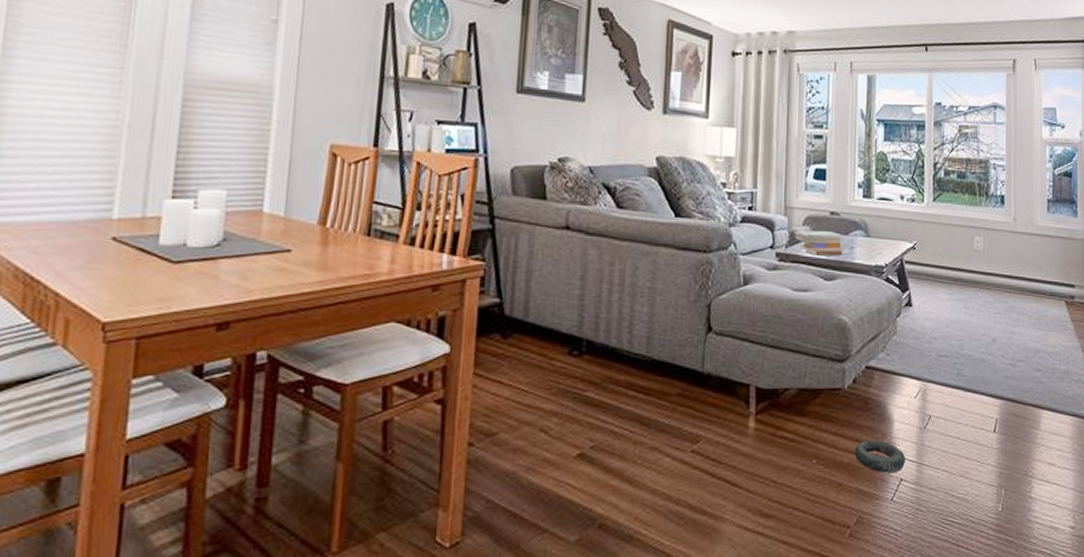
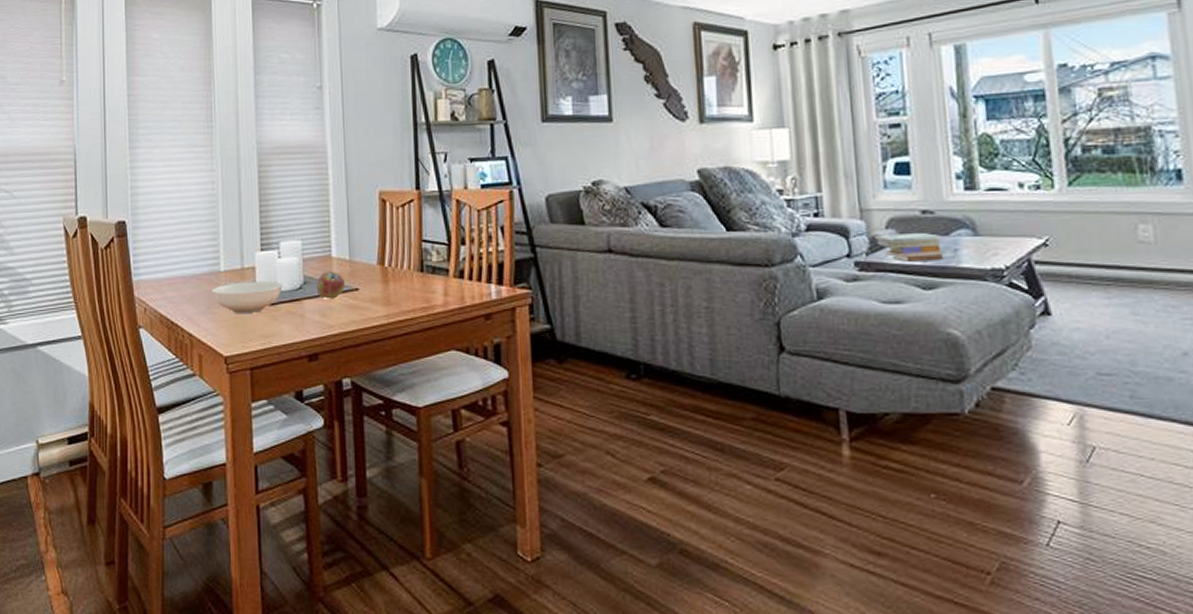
bowl: none [96,233,195,272] -> present [212,280,283,314]
fruit: none [238,228,276,260] -> present [316,271,346,299]
dog toy: present [854,440,906,472] -> none [987,473,1064,513]

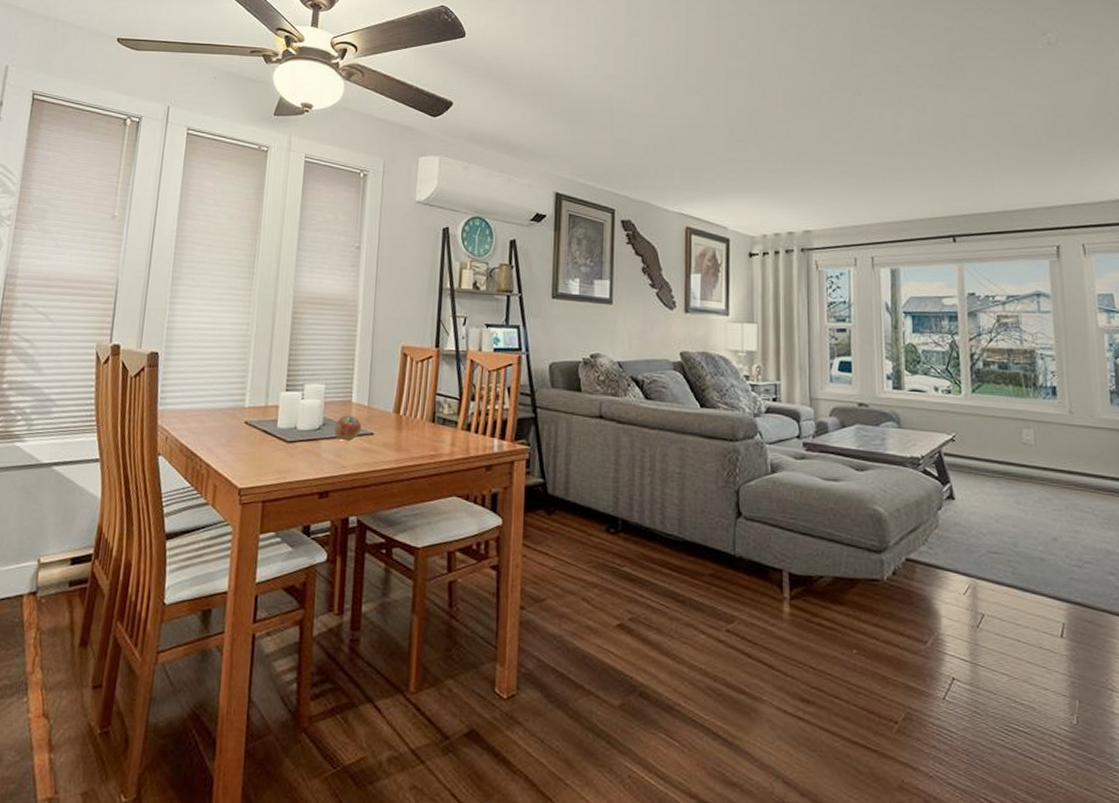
bowl: present [212,280,283,314] -> none [234,418,303,449]
books: present [874,233,944,262] -> none [820,421,874,447]

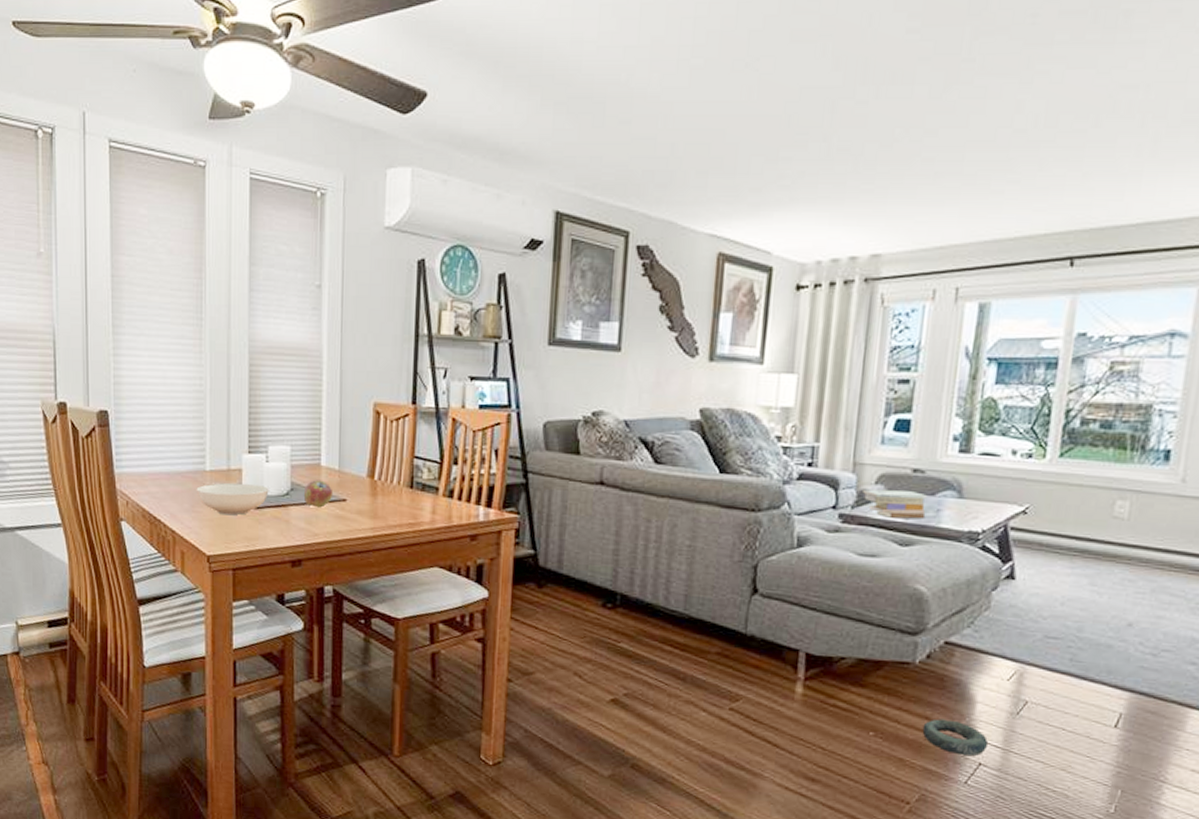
bowl: none [234,418,303,449] -> present [196,483,269,516]
books: none [820,421,874,447] -> present [863,489,926,520]
dog toy: none [898,634,958,670] -> present [922,719,989,756]

